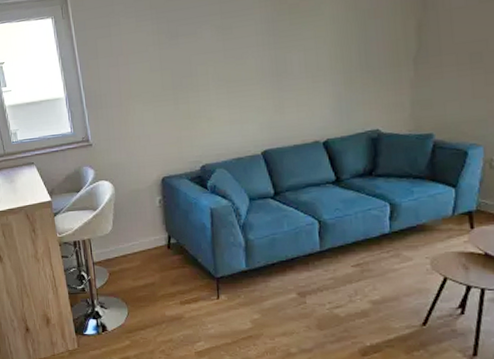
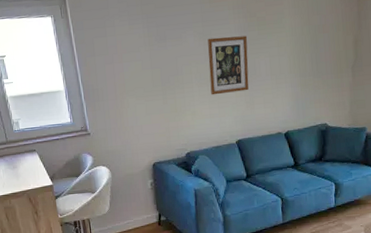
wall art: none [227,27,278,99] -> present [207,36,249,95]

